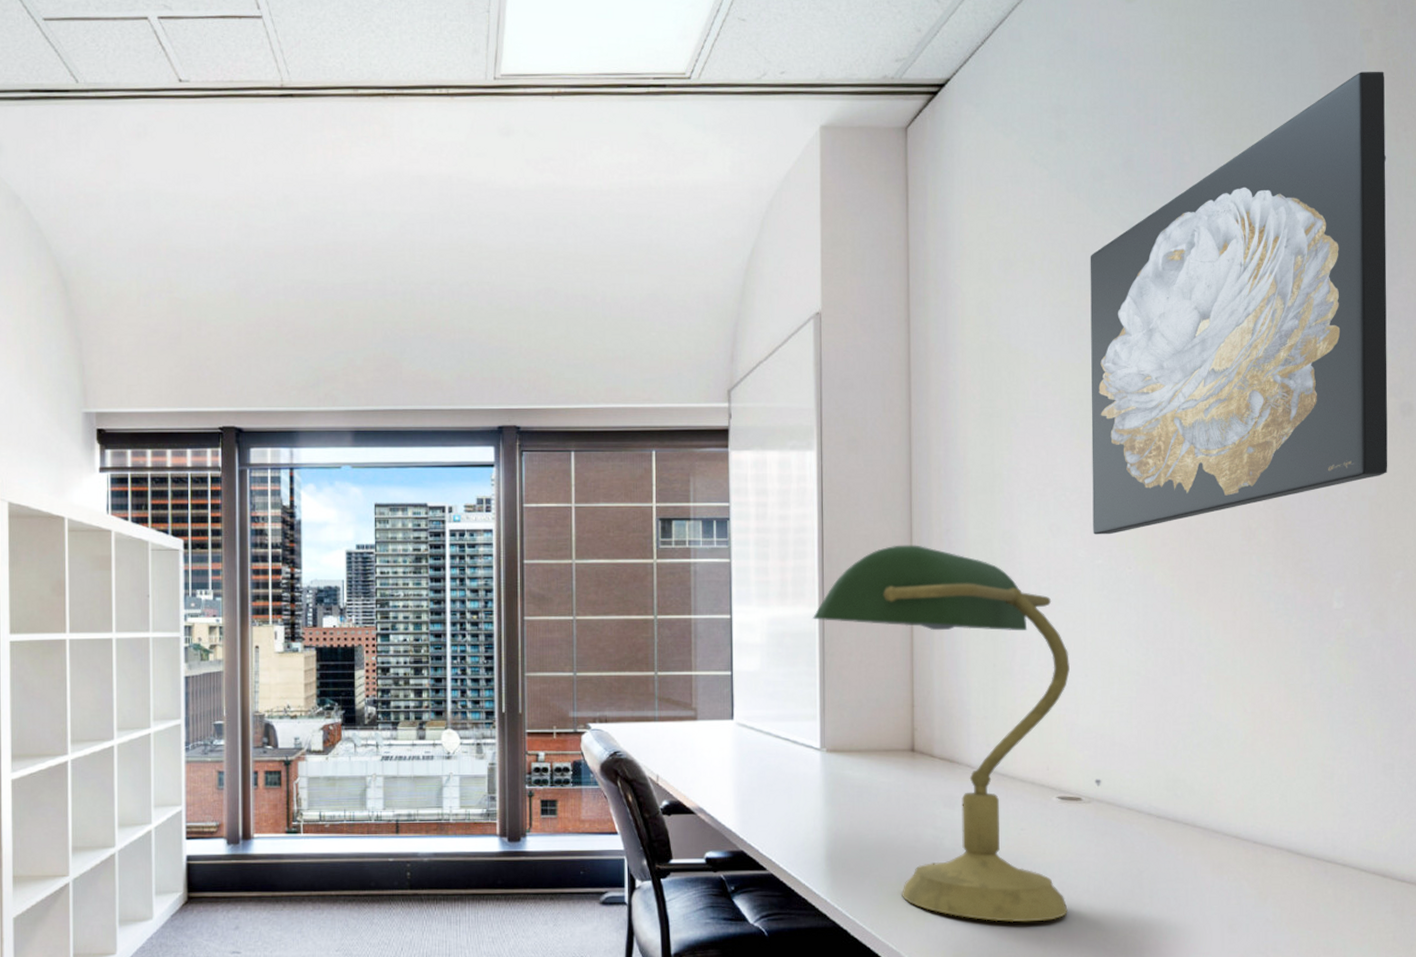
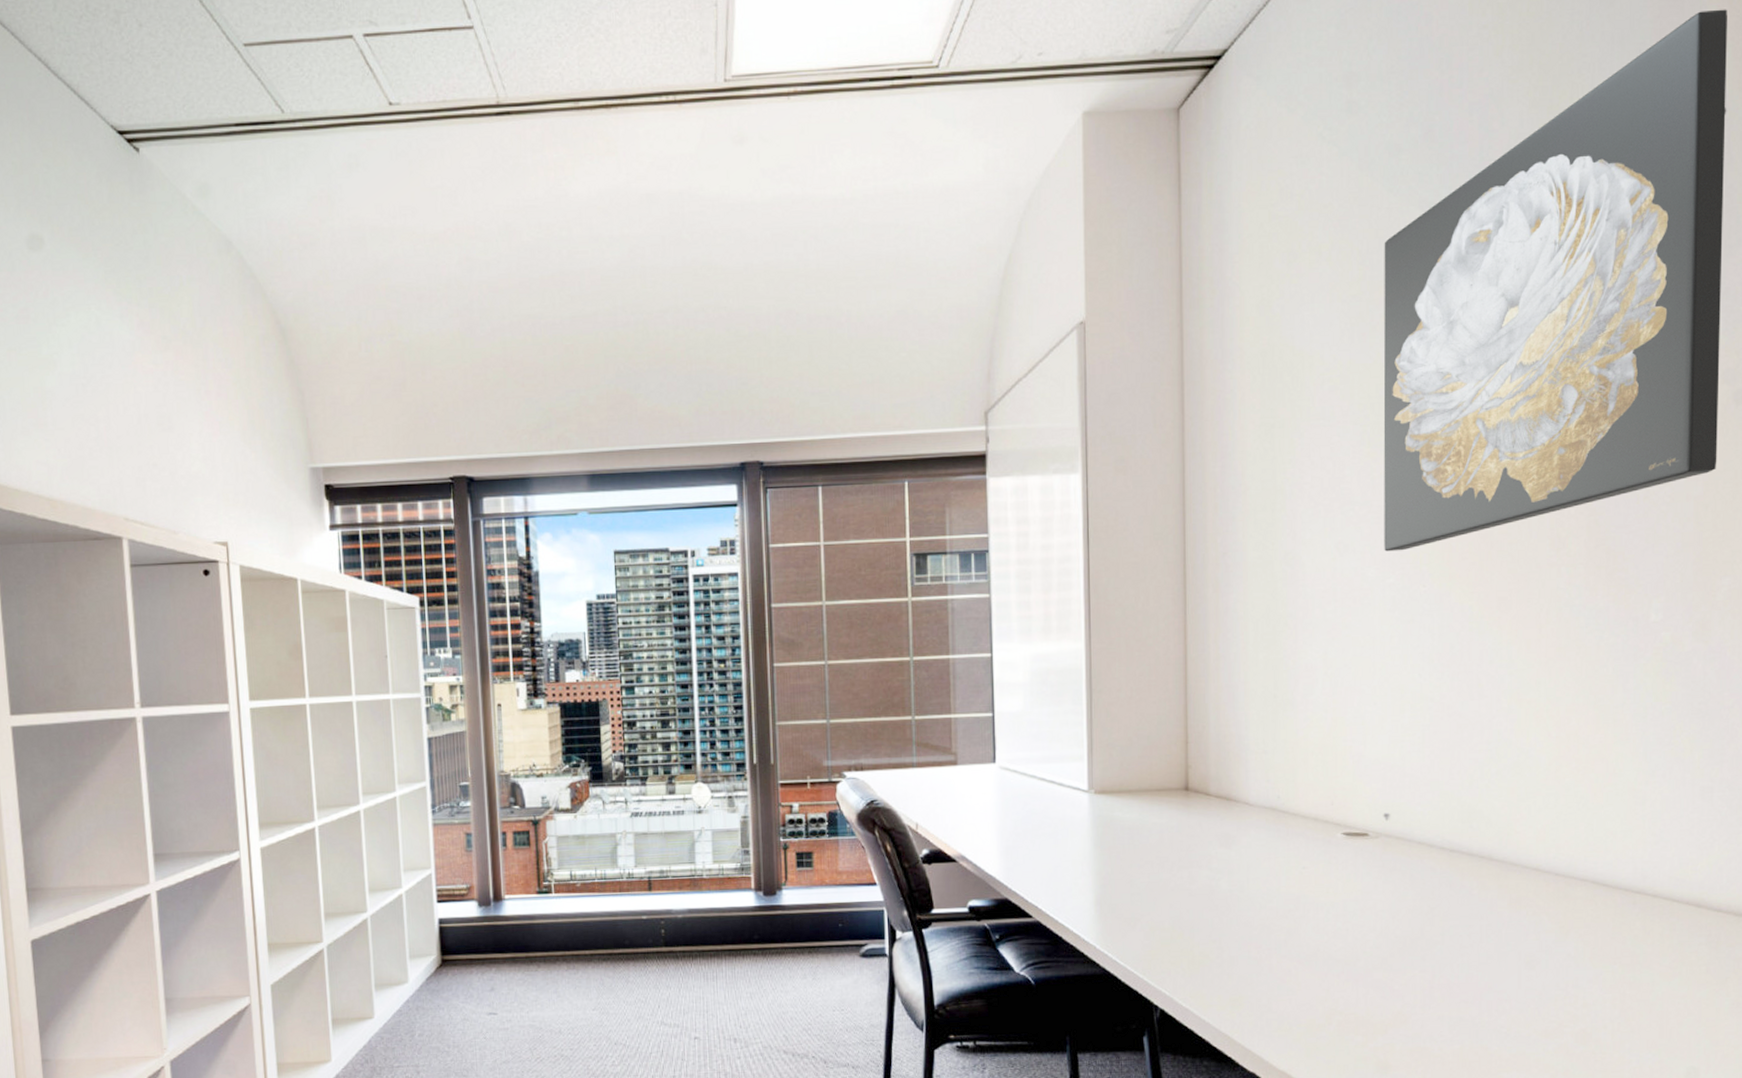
desk lamp: present [812,545,1070,923] -> none [1078,570,1357,965]

